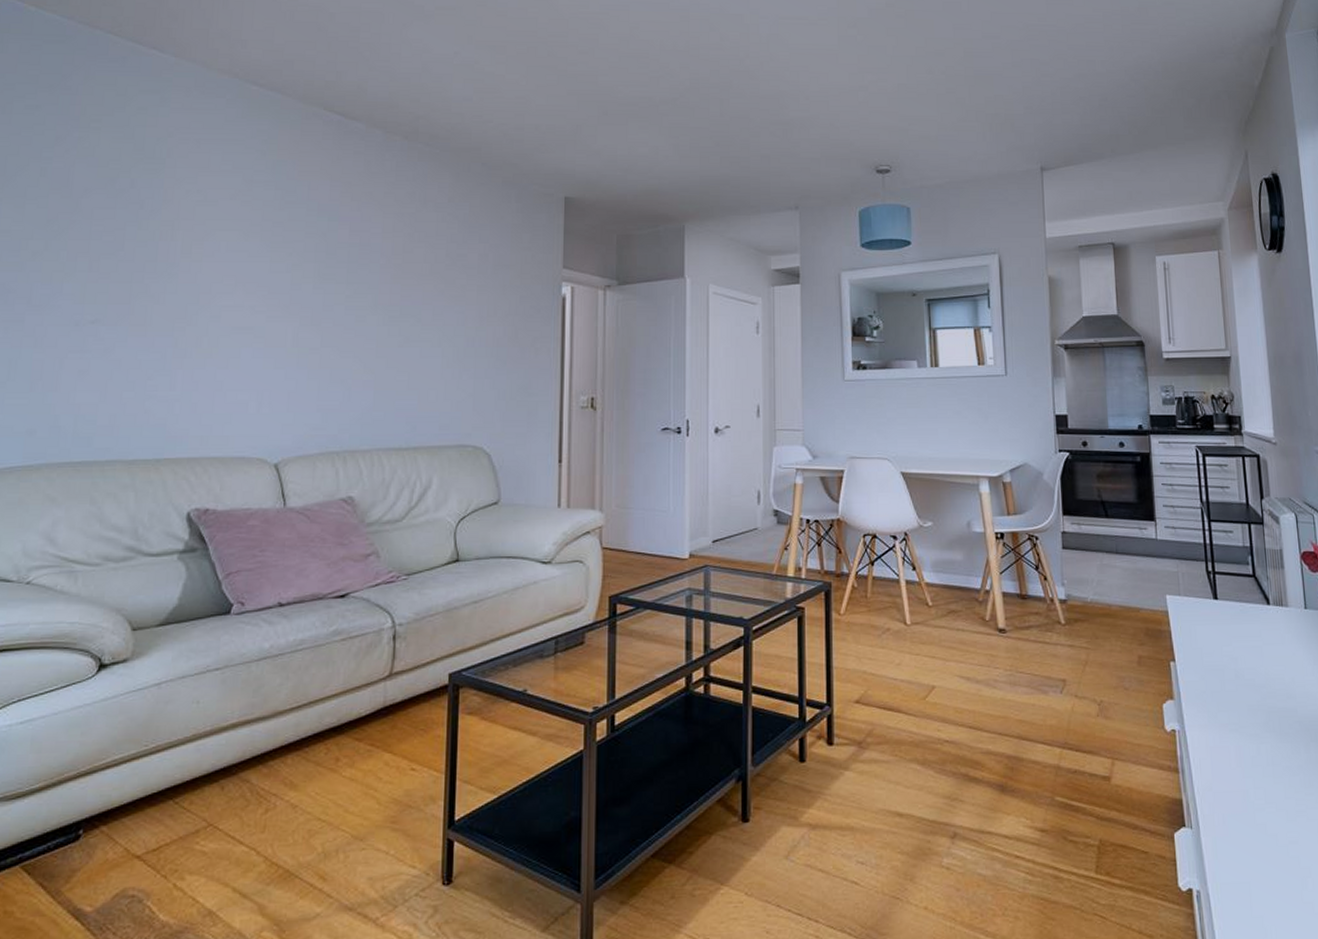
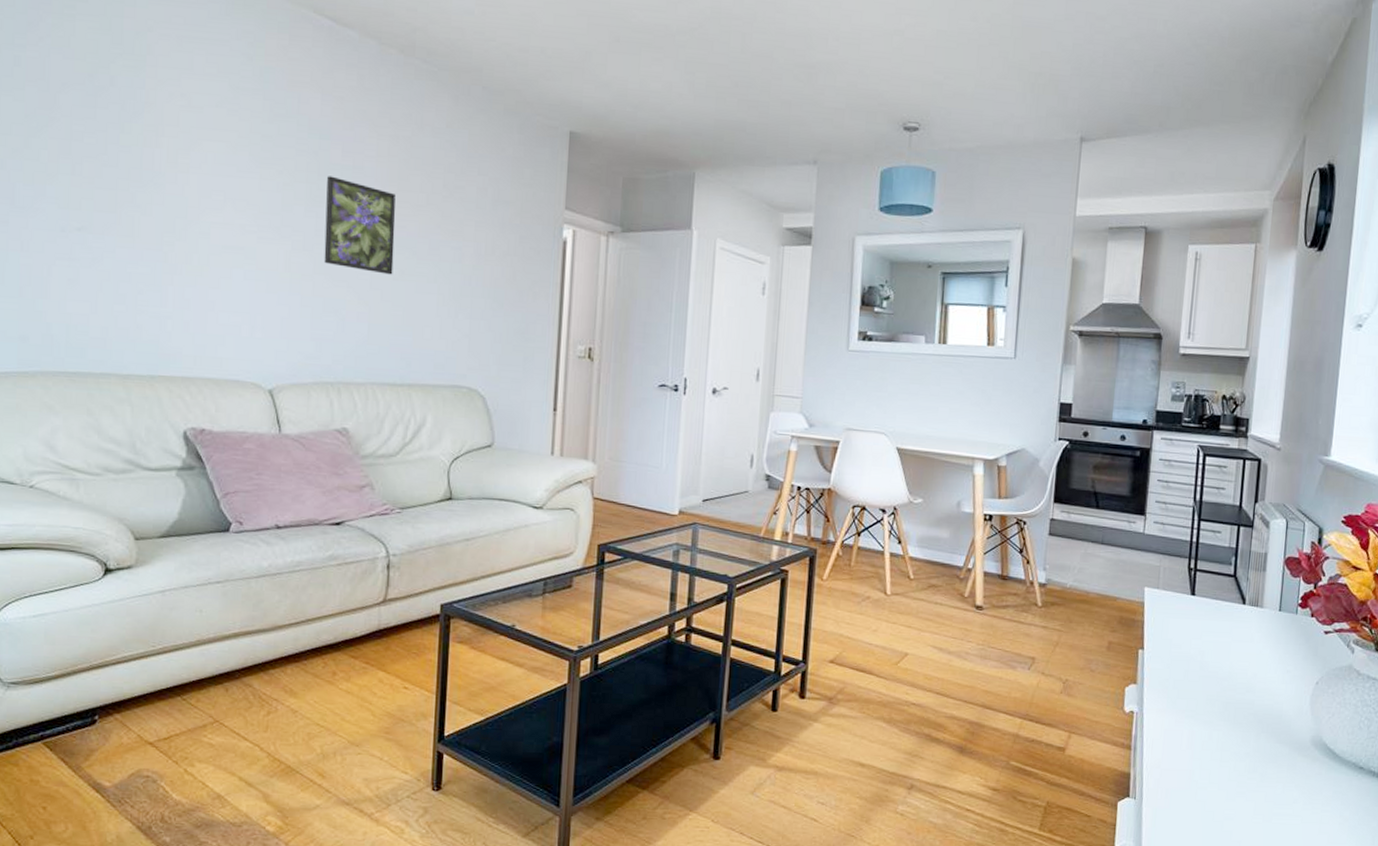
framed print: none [331,254,401,342] -> present [324,176,396,275]

